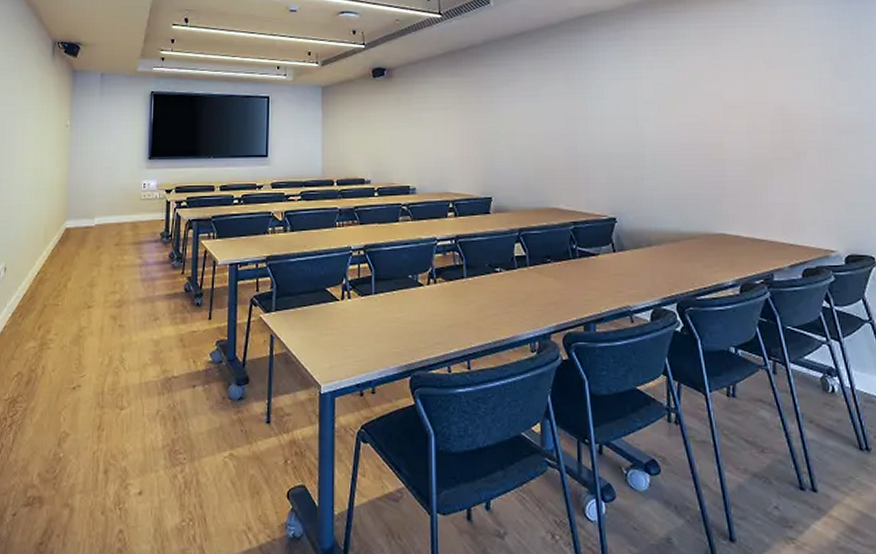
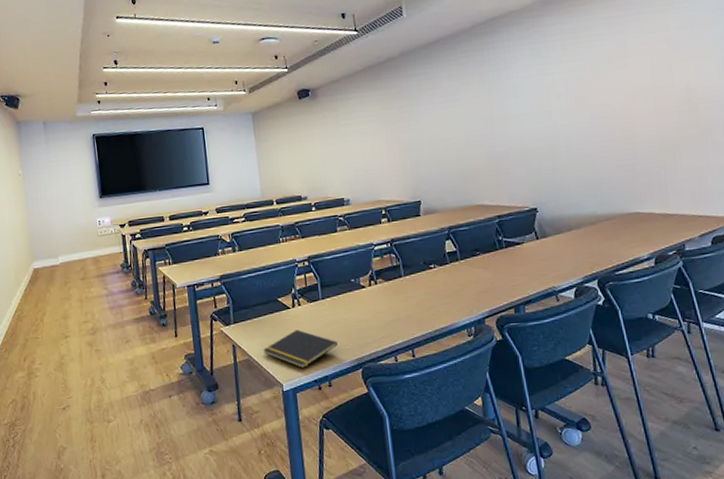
notepad: none [304,325,386,370] -> present [263,329,338,369]

